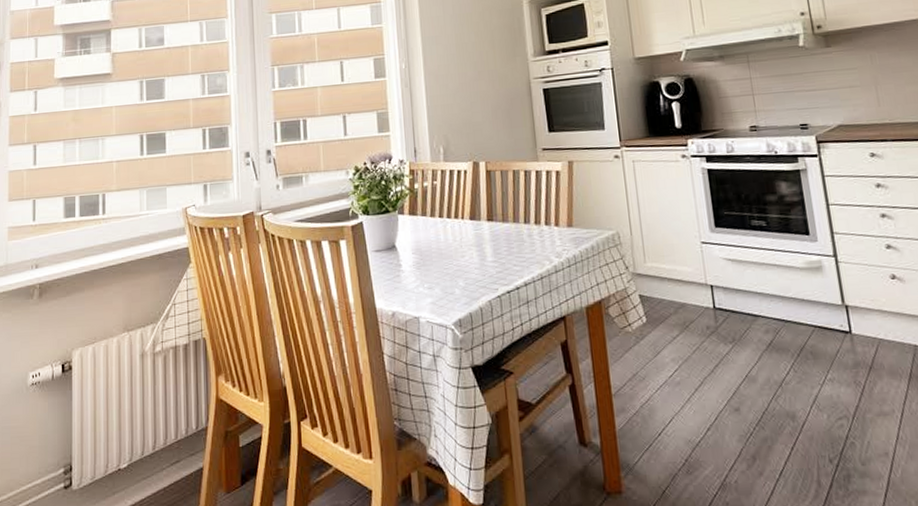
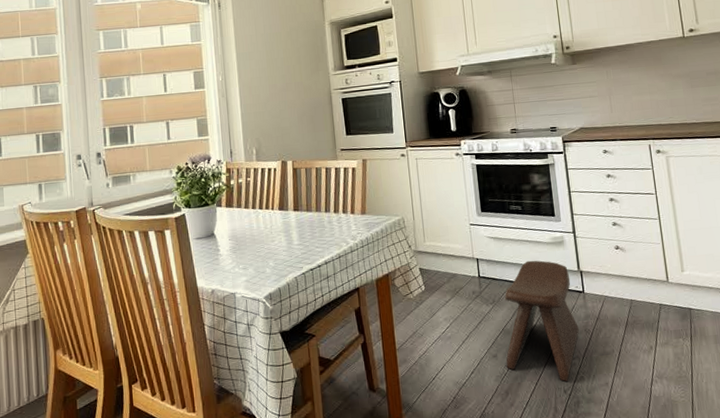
stool: none [747,289,847,448] -> present [504,260,579,382]

